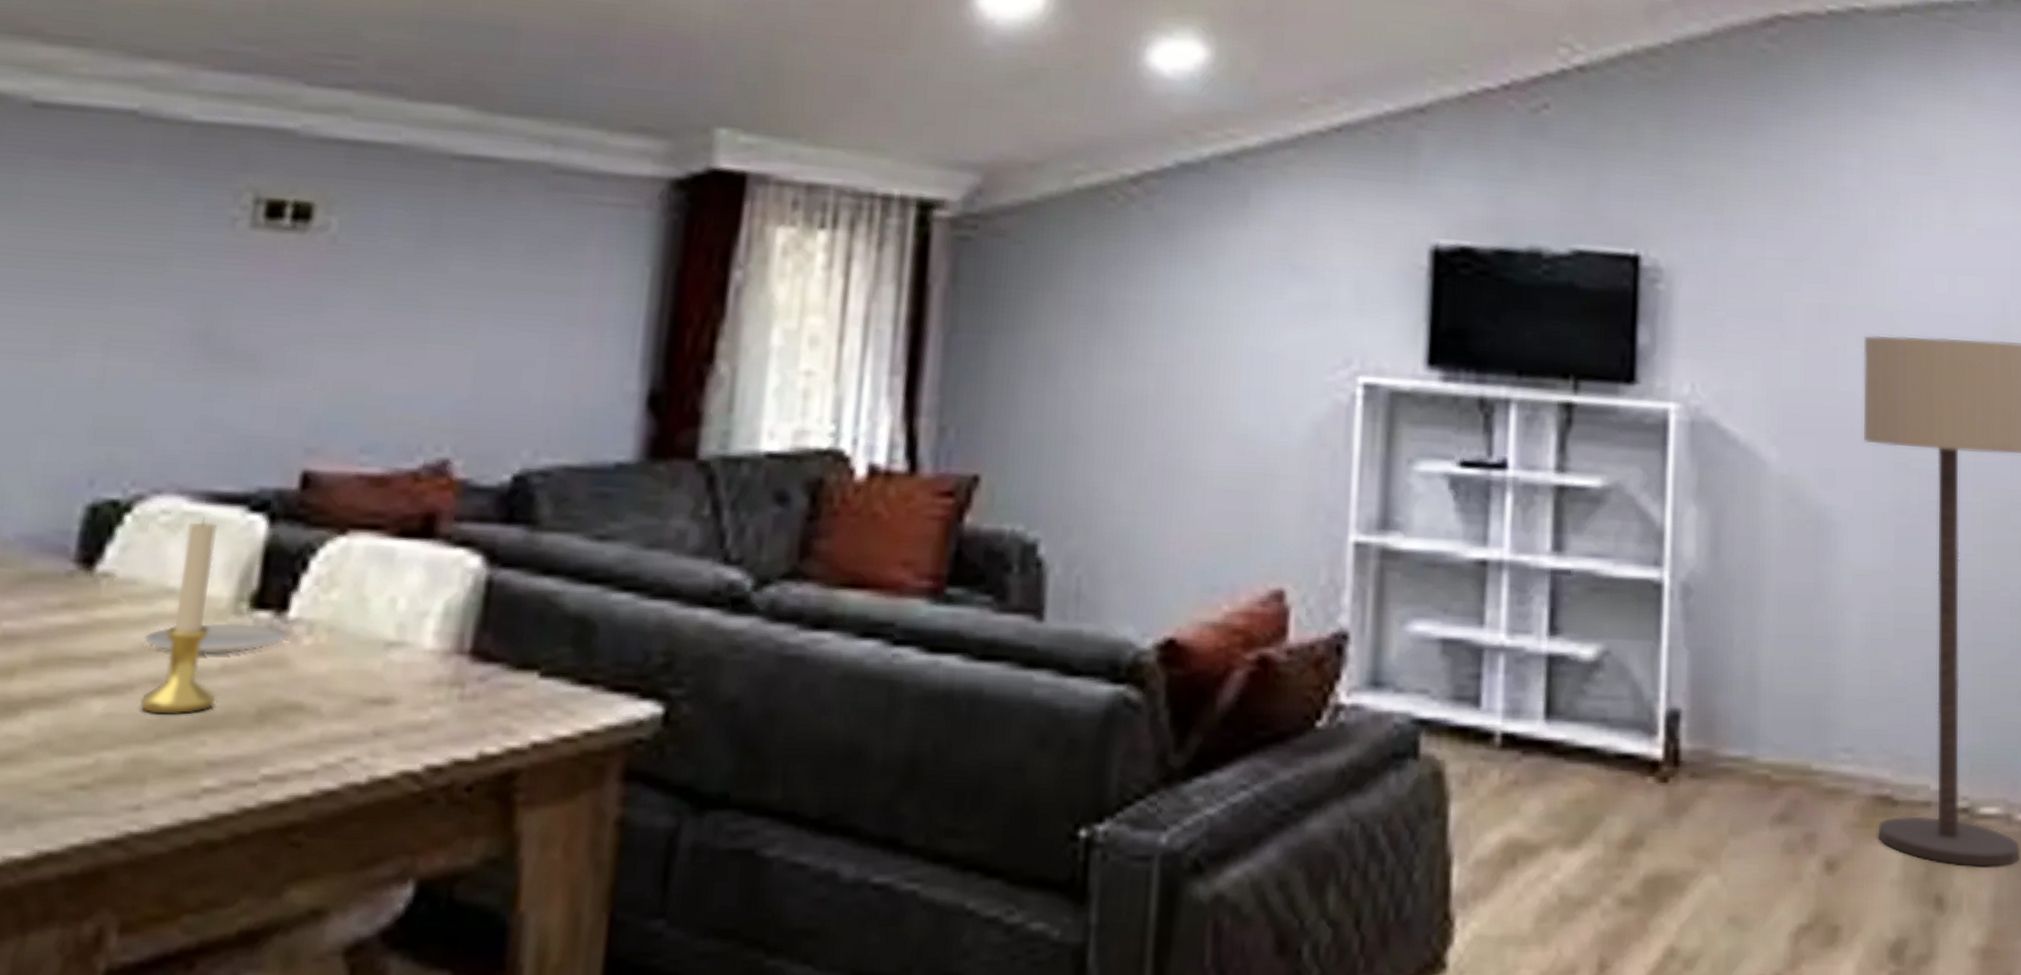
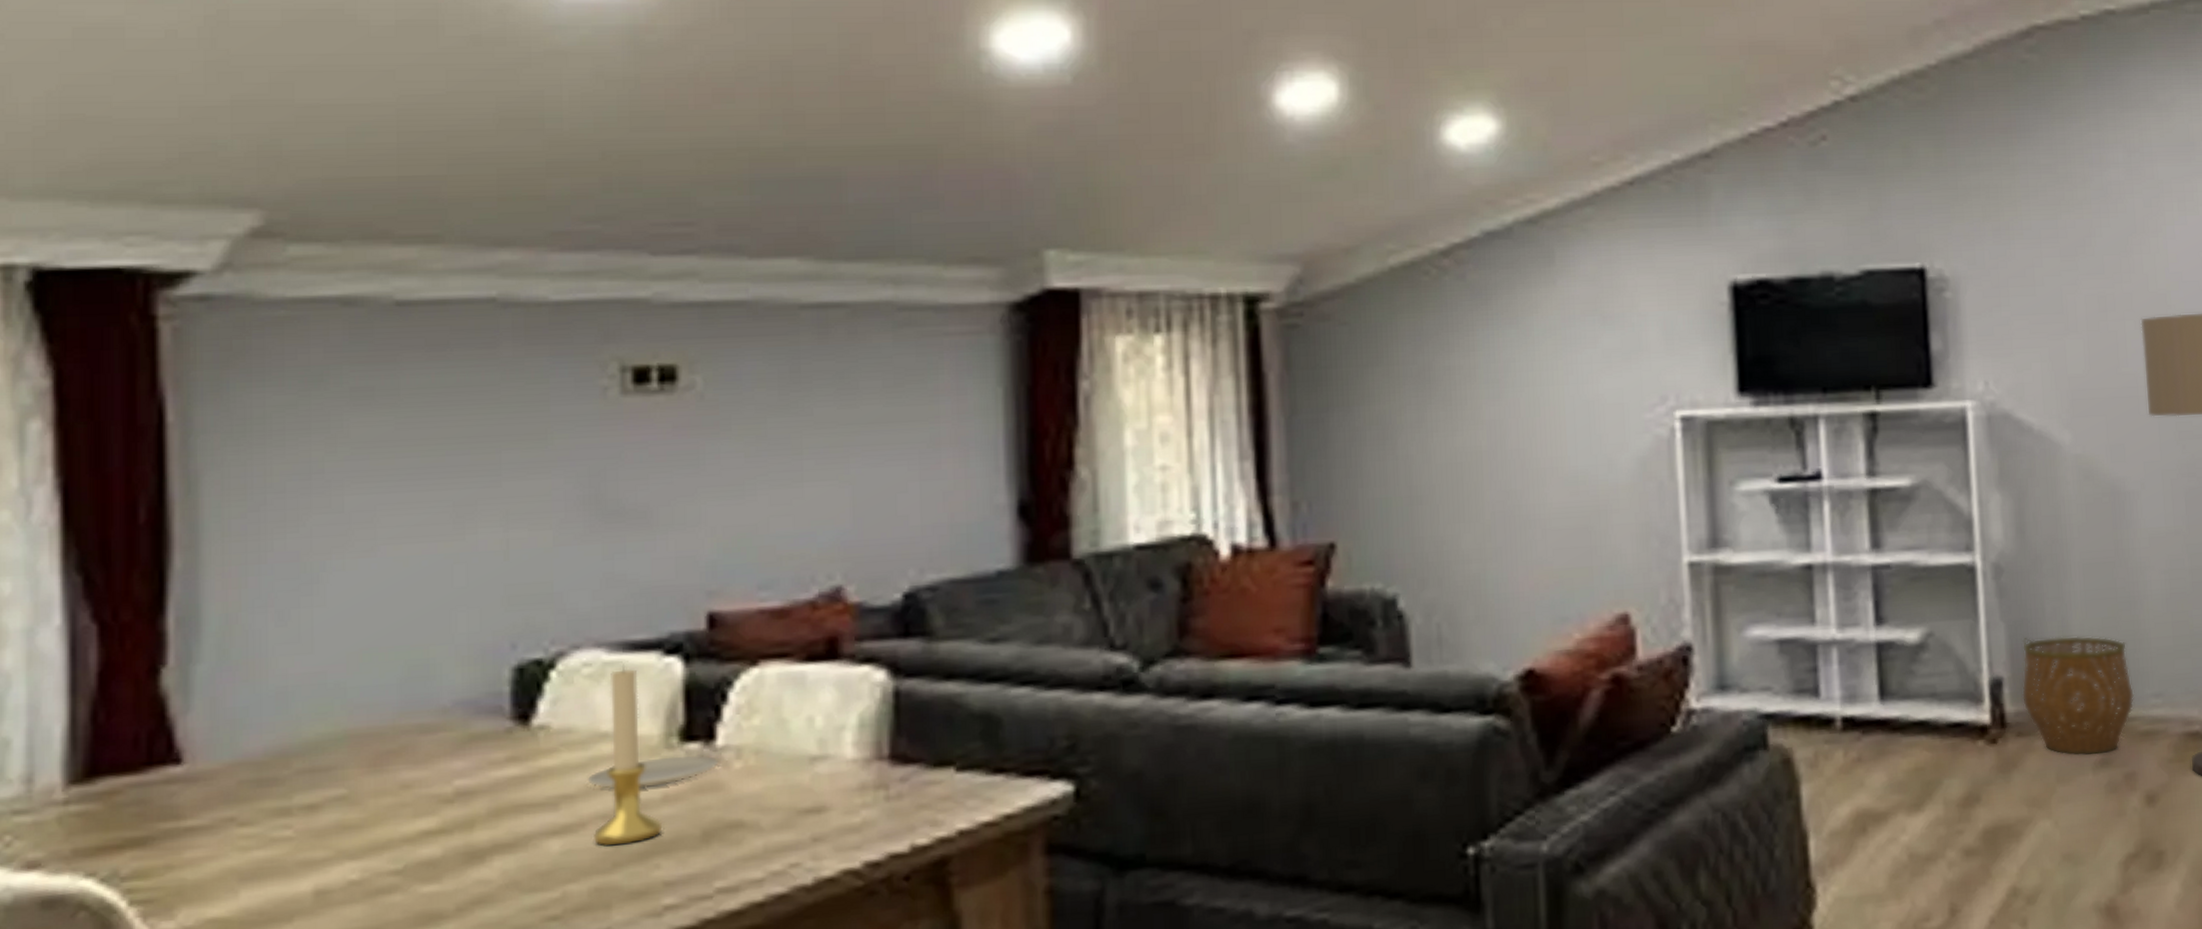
basket: none [1699,669,1823,809] -> present [2021,635,2135,756]

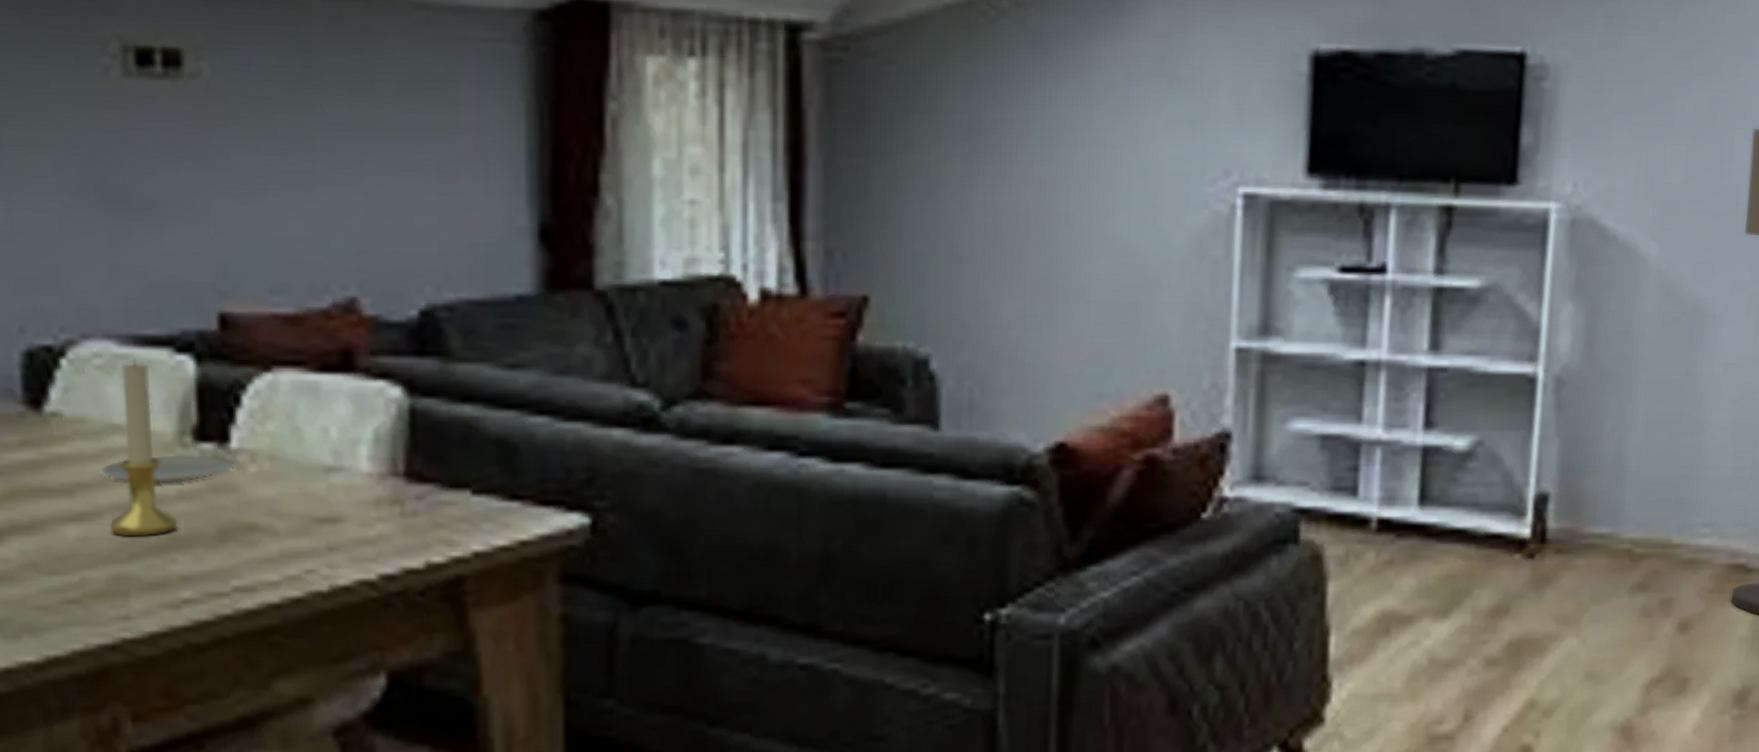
basket: present [2021,635,2135,756] -> none [1566,455,1684,578]

